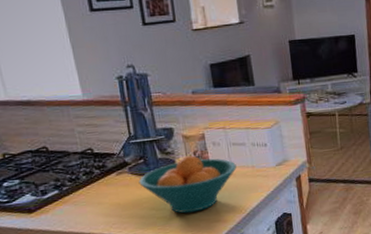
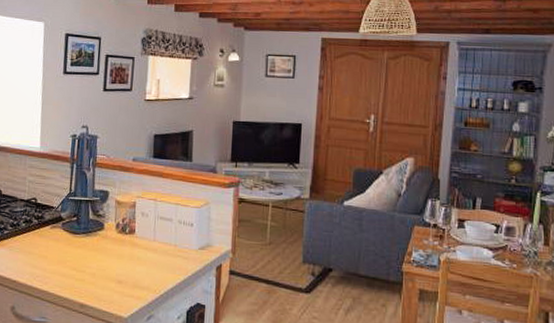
fruit bowl: present [138,155,237,214] -> none [67,221,160,282]

